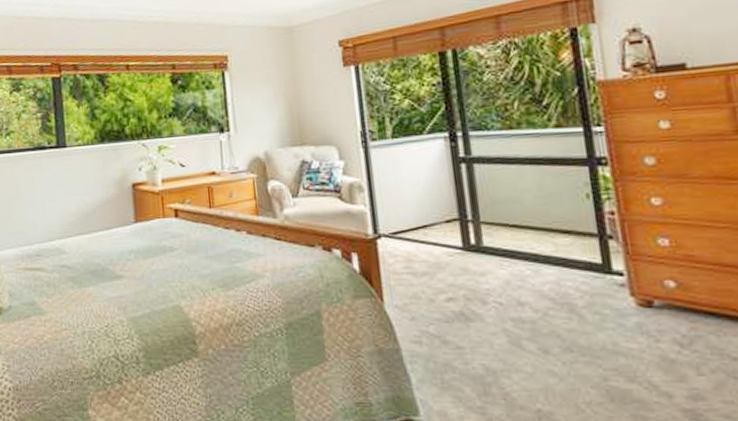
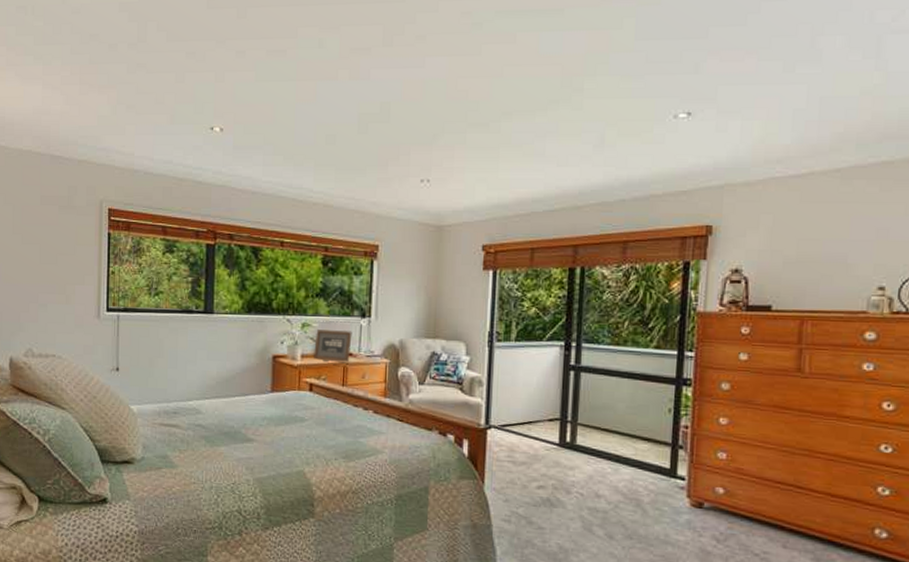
picture frame: none [174,148,214,183] -> present [314,330,353,362]

